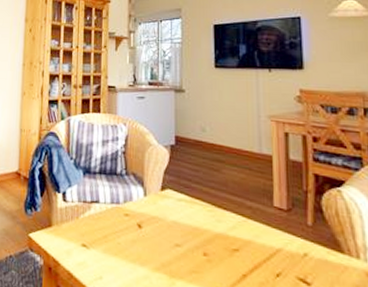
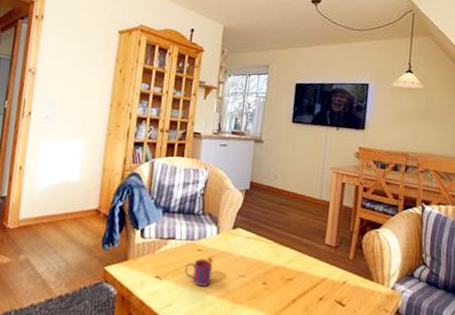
mug: none [113,223,143,258] -> present [185,258,213,287]

